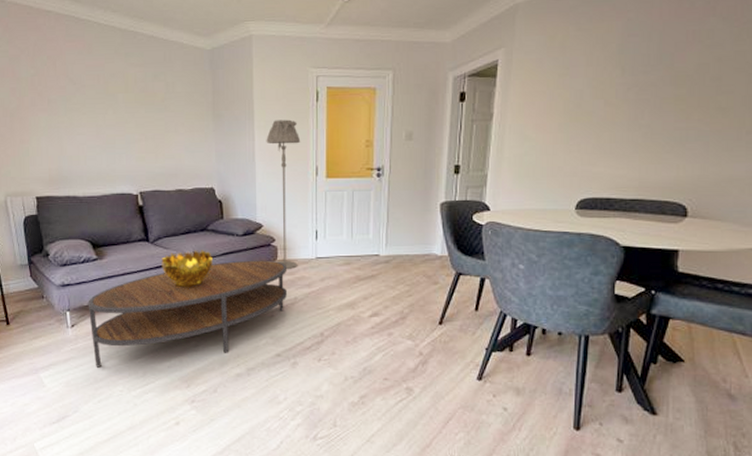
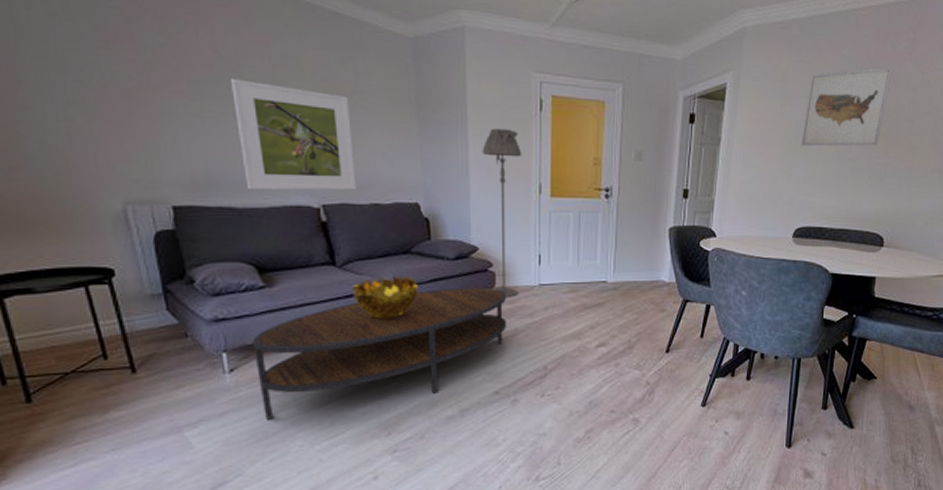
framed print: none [77,96,165,182] -> present [231,79,356,191]
wall art: none [582,25,691,115] -> present [801,67,892,147]

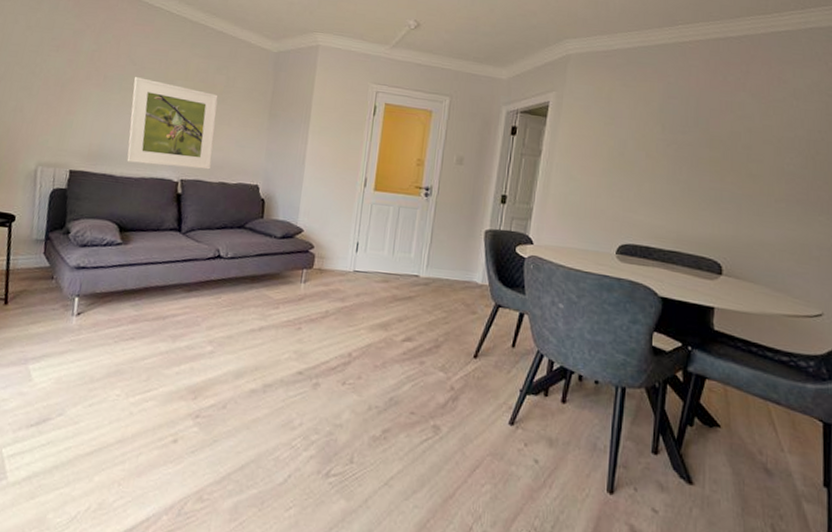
coffee table: present [252,287,507,420] -> none [95,263,323,365]
decorative bowl: present [352,276,418,322] -> none [189,246,246,289]
floor lamp: present [482,128,522,299] -> none [313,127,354,281]
wall art: present [801,67,892,147] -> none [625,95,724,170]

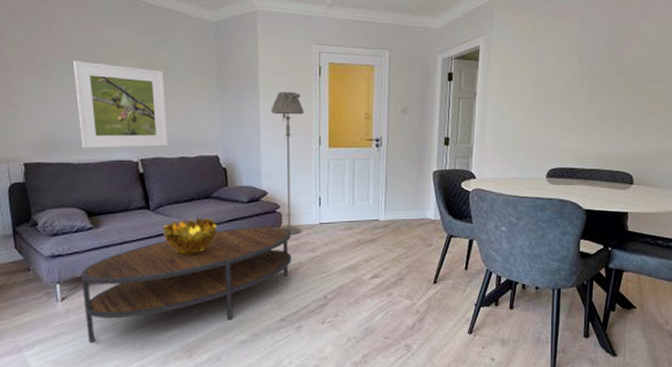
coffee table: none [95,263,323,365] -> present [81,226,292,342]
decorative bowl: none [189,246,246,289] -> present [163,217,216,257]
floor lamp: none [313,127,354,281] -> present [271,91,304,236]

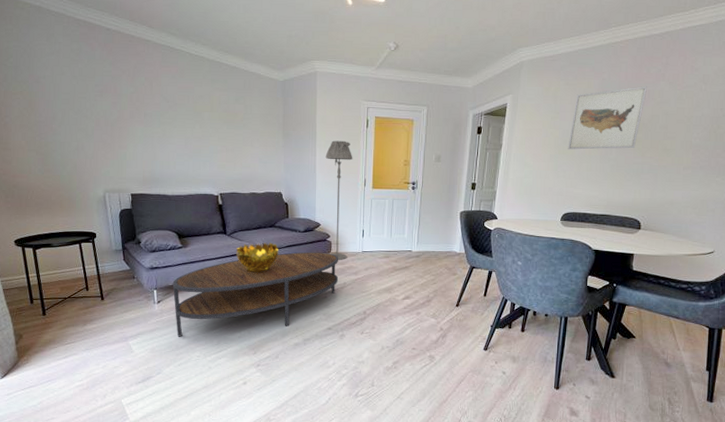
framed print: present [74,61,168,148] -> none [170,112,242,184]
wall art: none [549,25,630,97] -> present [568,86,647,150]

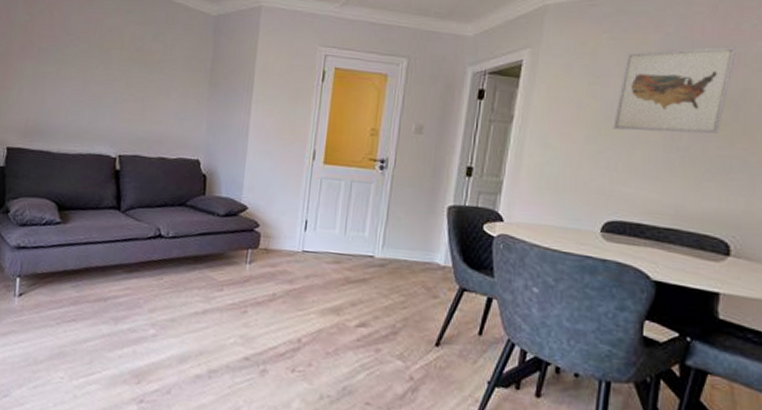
coffee table: present [172,252,339,337] -> none [37,243,270,349]
decorative bowl: present [236,242,278,274] -> none [129,225,188,270]
floor lamp: present [325,140,353,261] -> none [258,95,301,262]

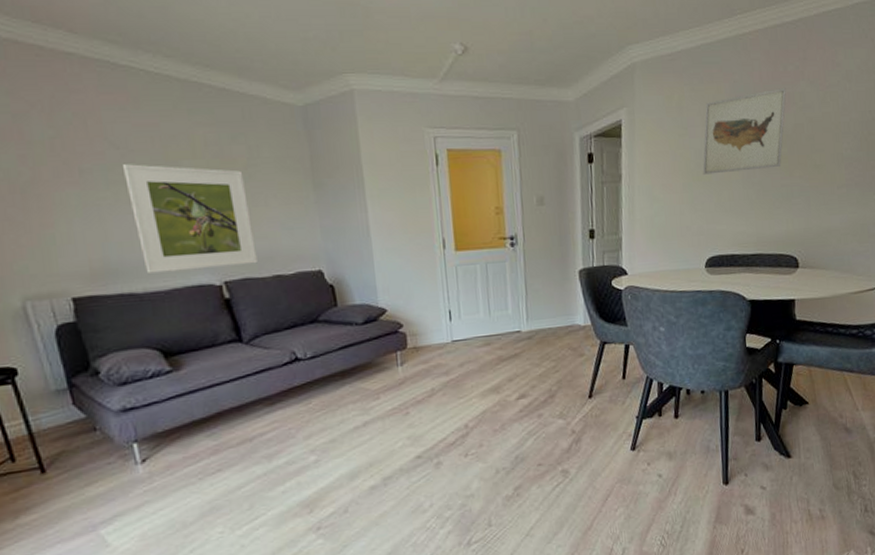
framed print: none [63,48,156,144] -> present [123,164,258,273]

